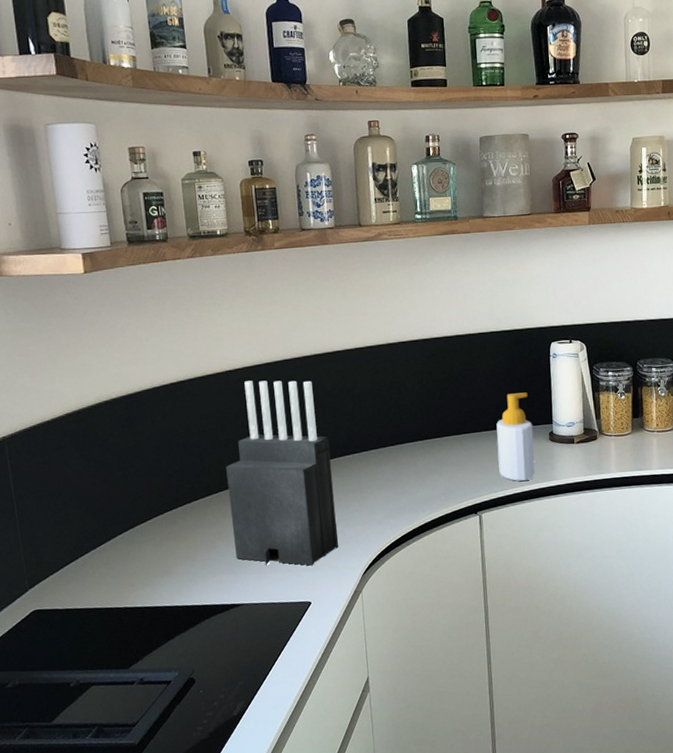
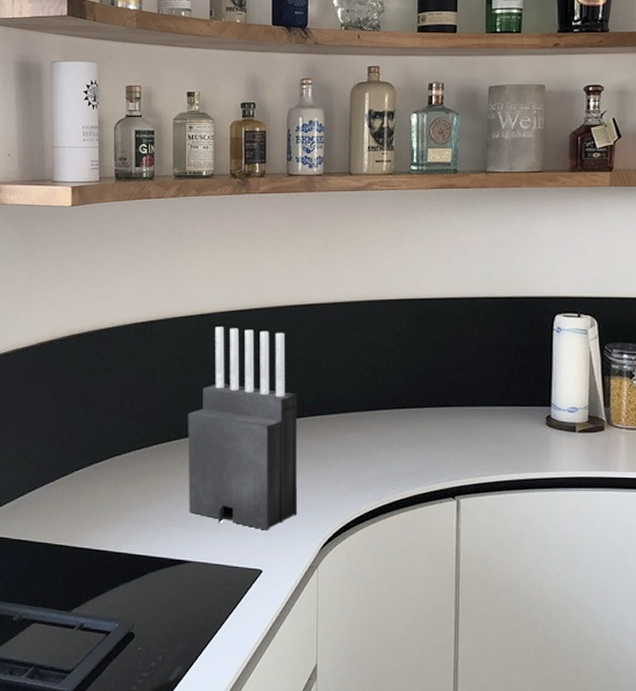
soap bottle: present [496,392,535,481] -> none [484,368,527,467]

